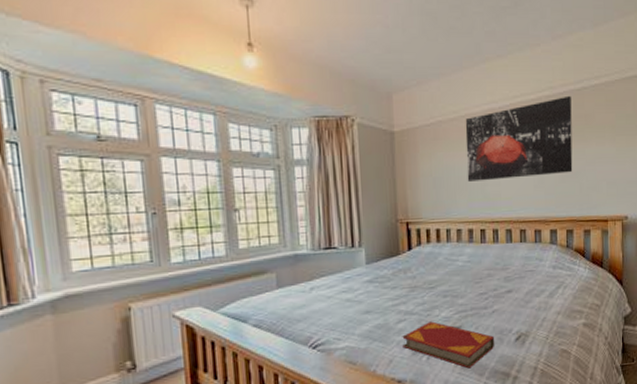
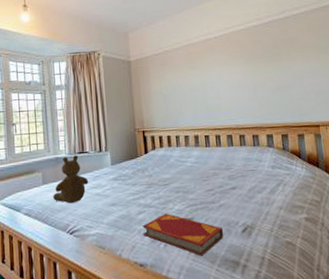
teddy bear: none [291,251,337,312] -> present [53,155,89,204]
wall art: present [465,95,573,182] -> none [187,24,283,97]

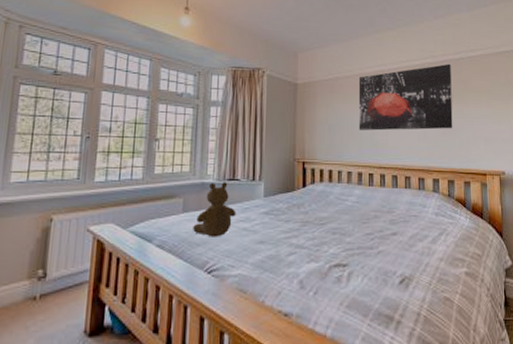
hardback book: present [142,213,224,256] -> none [291,257,380,308]
wall art: none [187,24,283,97] -> present [358,63,453,131]

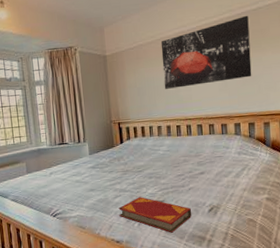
teddy bear: present [193,182,237,237] -> none [37,146,69,190]
hardback book: none [291,257,380,308] -> present [118,197,192,233]

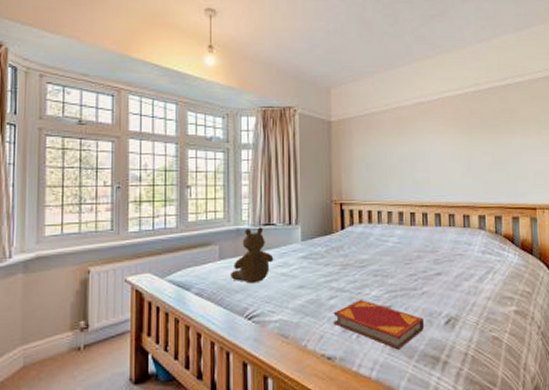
teddy bear: none [37,146,69,190] -> present [231,227,274,284]
wall art: present [160,15,252,89] -> none [396,91,500,167]

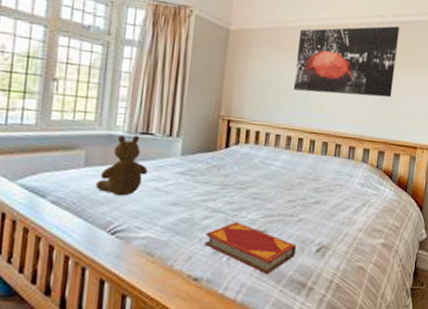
wall art: none [396,91,500,167] -> present [293,25,400,98]

